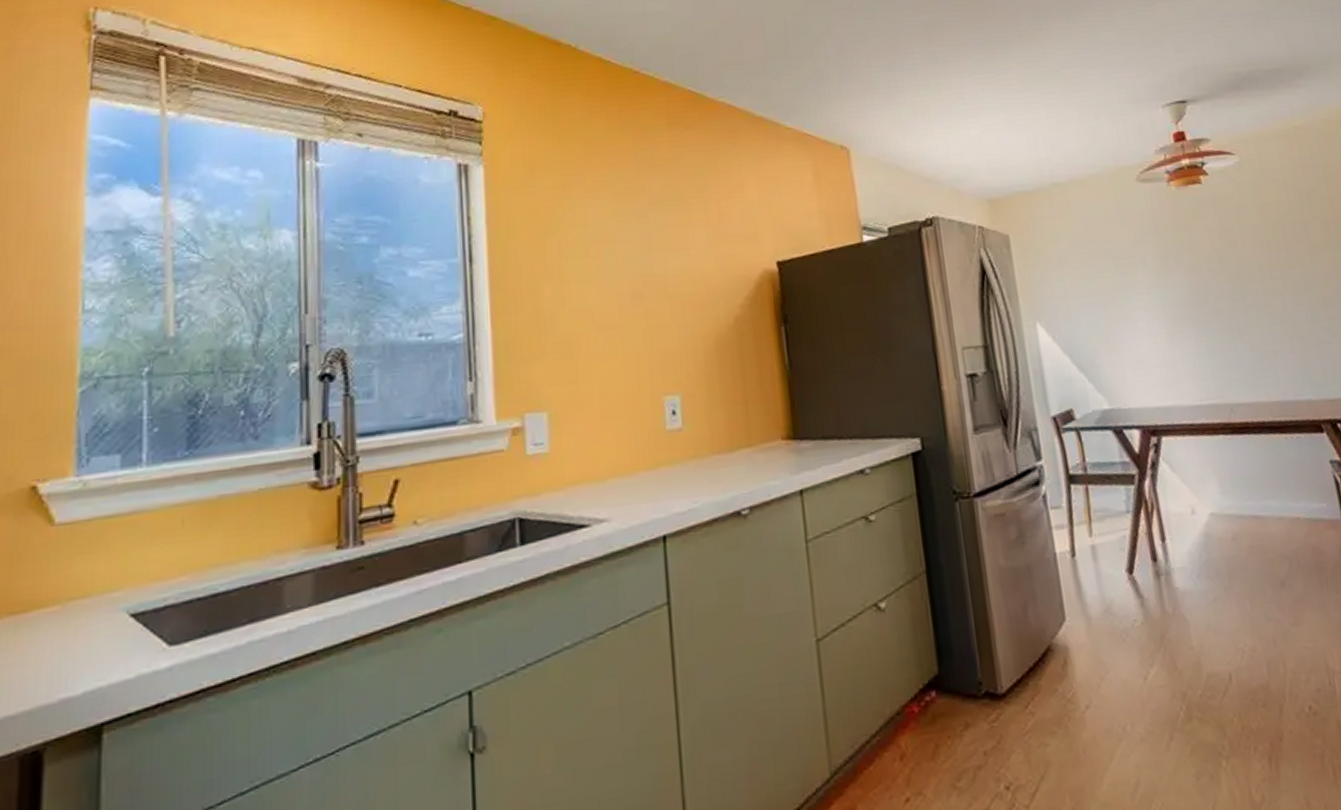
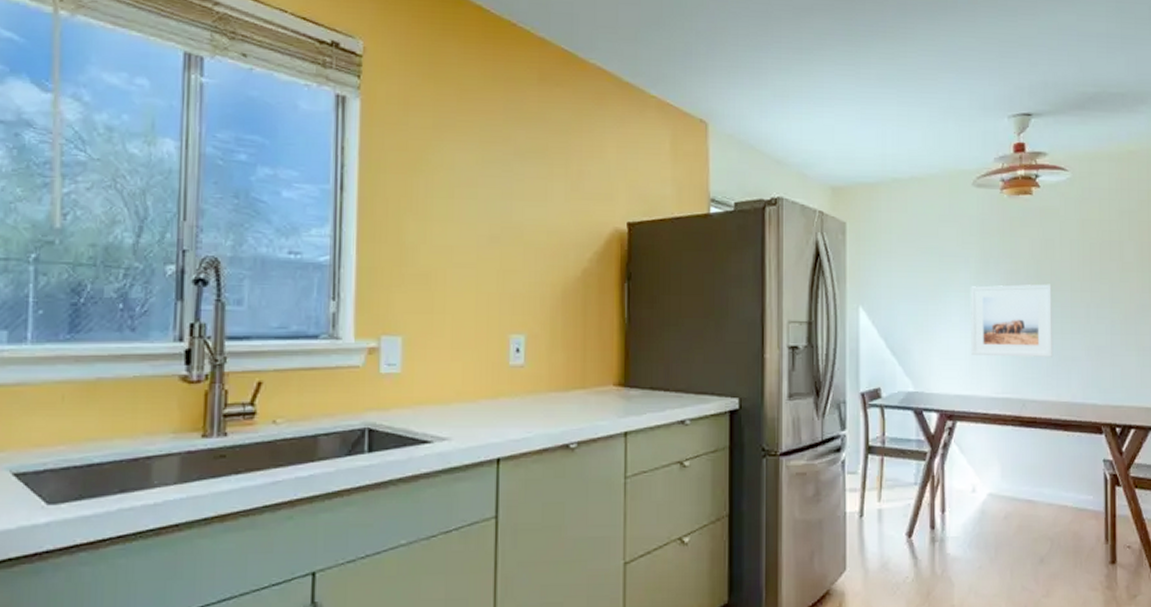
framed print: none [1153,275,1254,362] -> present [971,284,1052,357]

